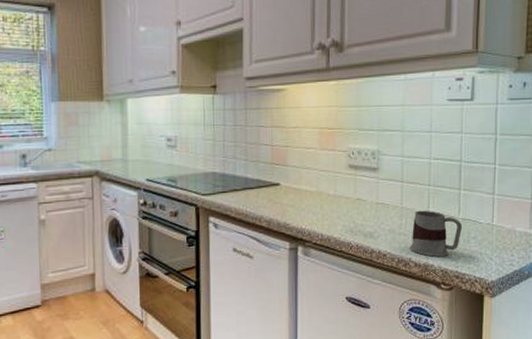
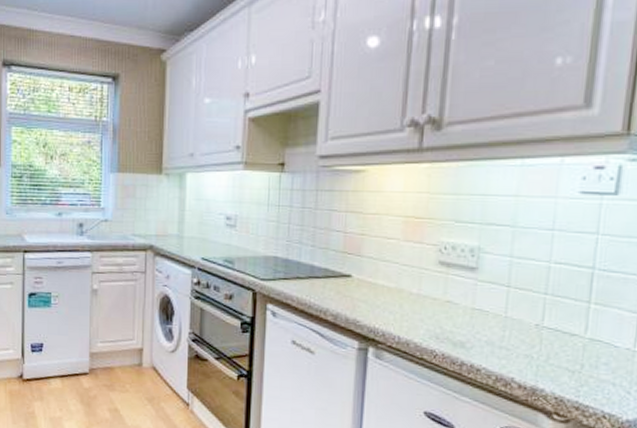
mug: present [409,210,462,257] -> none [512,322,589,381]

